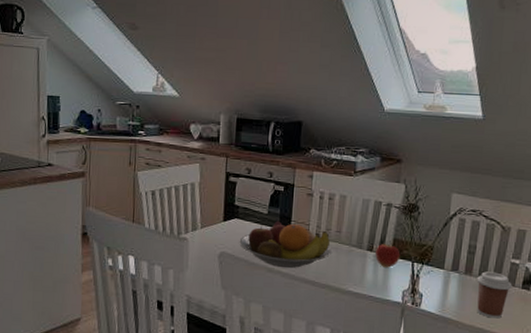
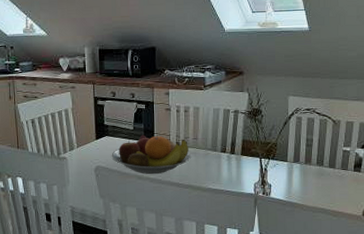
apple: present [375,241,401,268] -> none [228,142,250,165]
coffee cup: present [477,271,512,319] -> none [316,160,346,199]

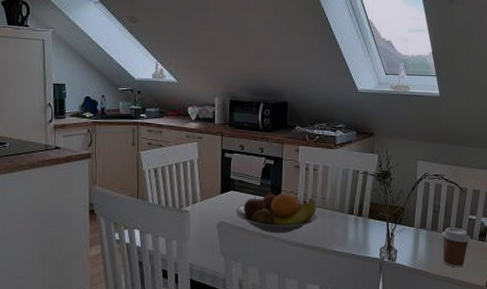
coffee cup: none [316,160,346,199] -> present [441,227,471,268]

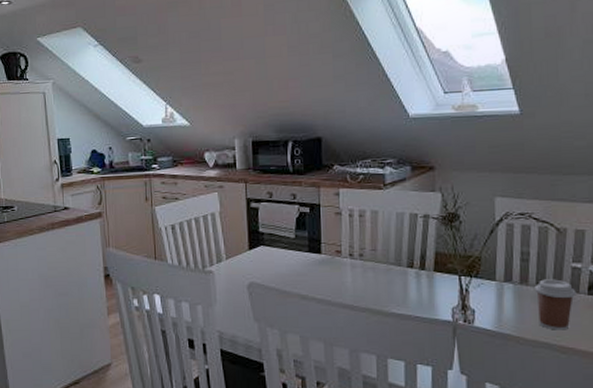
fruit bowl: present [236,191,319,234] -> none [268,244,370,294]

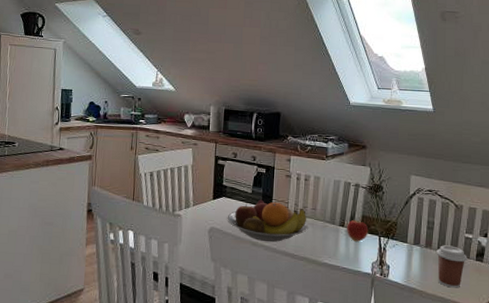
fruit bowl: none [268,244,370,294] -> present [227,199,309,243]
apple: none [417,255,445,284] -> present [347,217,369,242]

